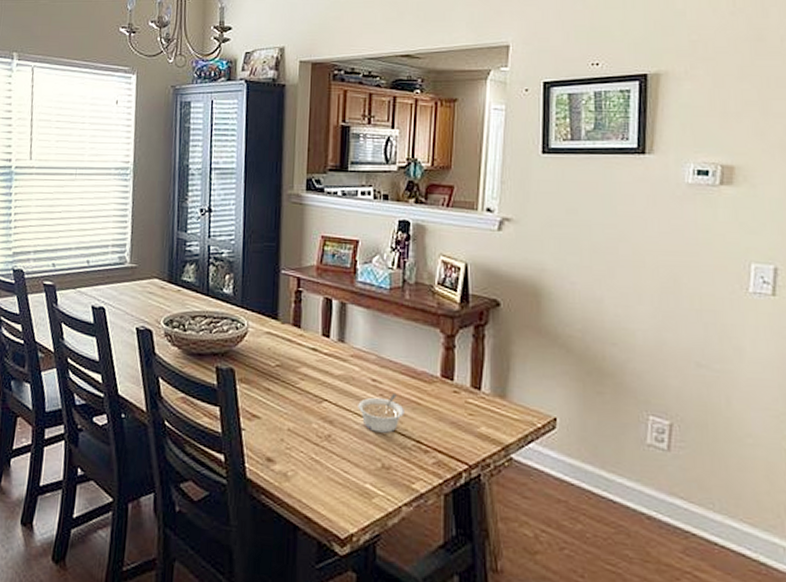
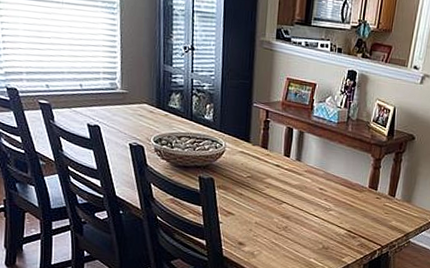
legume: present [358,393,404,433] -> none [308,198,341,225]

